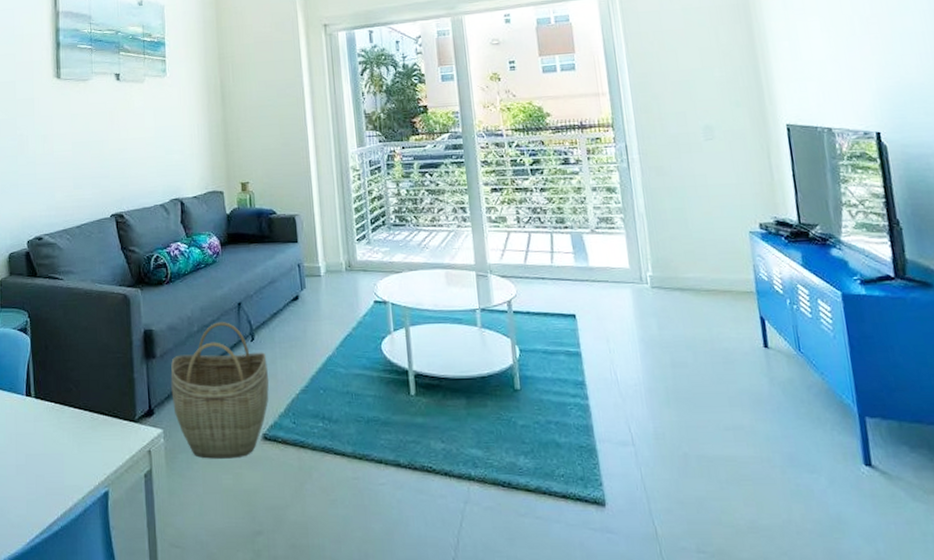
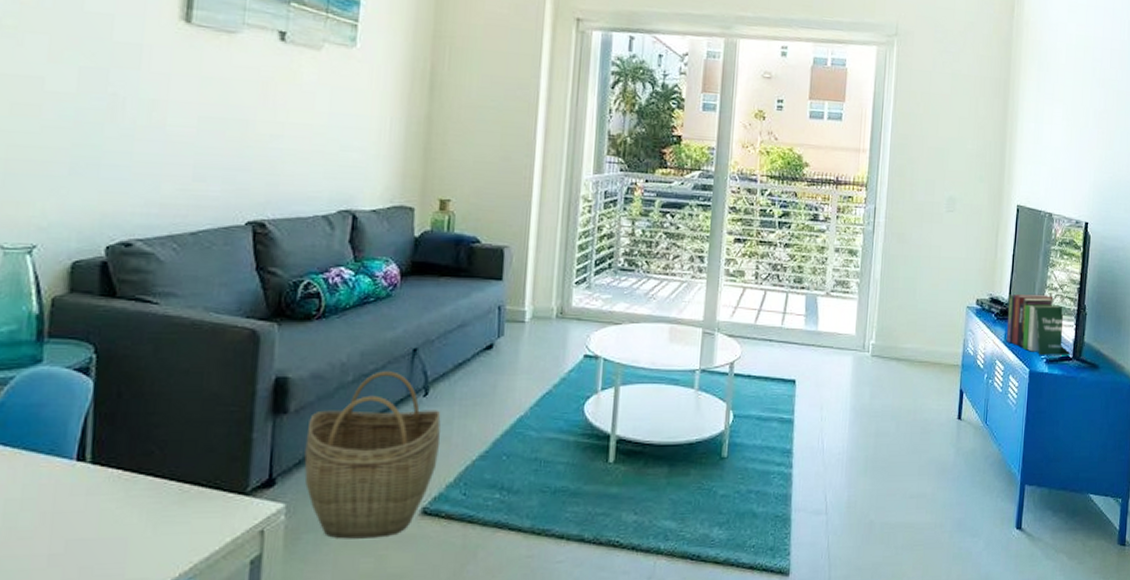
books: none [797,212,893,277] -> present [1006,293,1072,356]

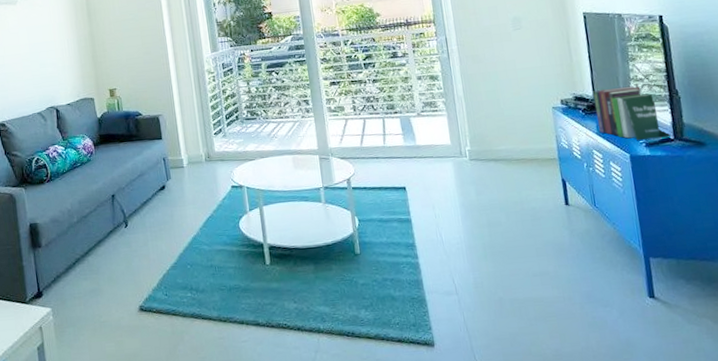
woven basket: present [304,371,441,539] -> none [55,212,143,331]

